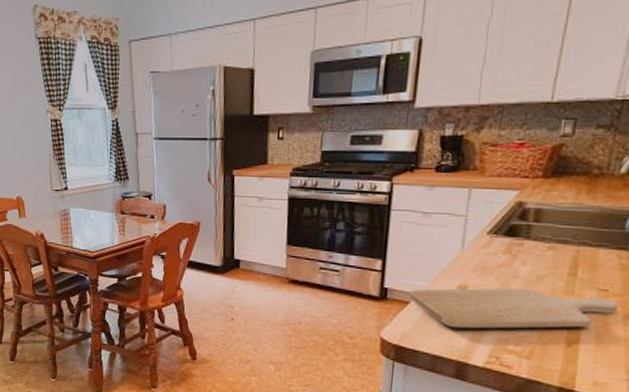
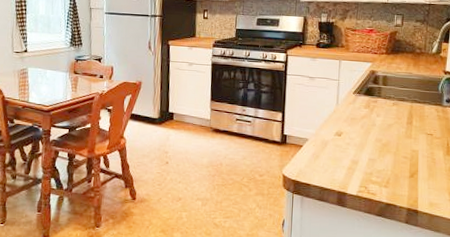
chopping board: present [408,287,618,329] -> none [302,133,439,166]

